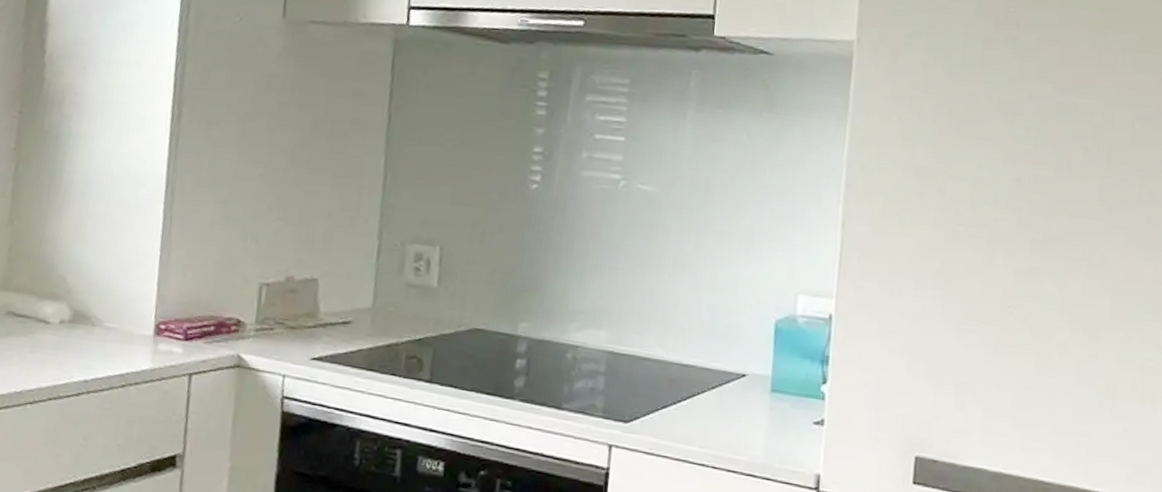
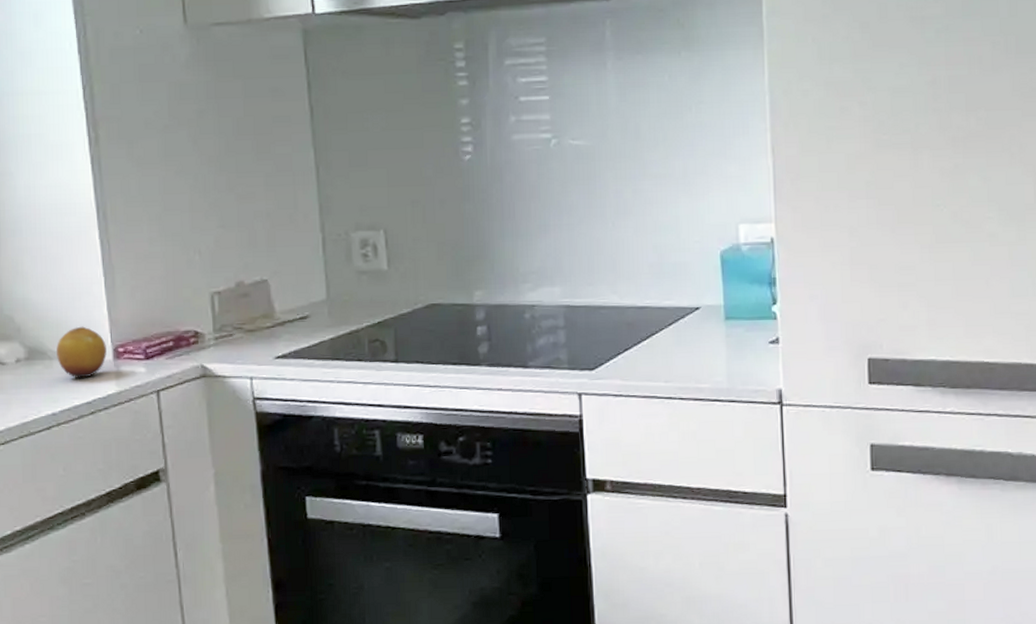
fruit: none [99,297,150,350] -> present [56,326,107,378]

